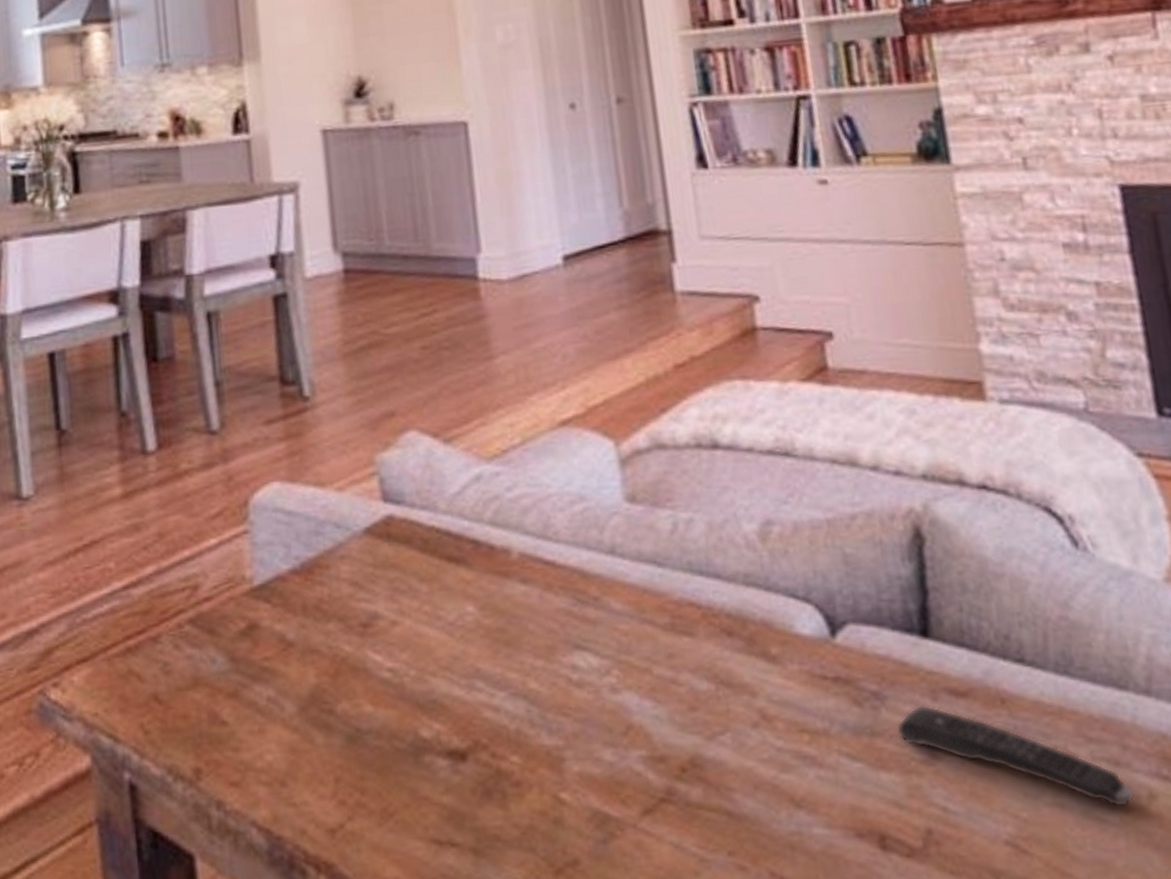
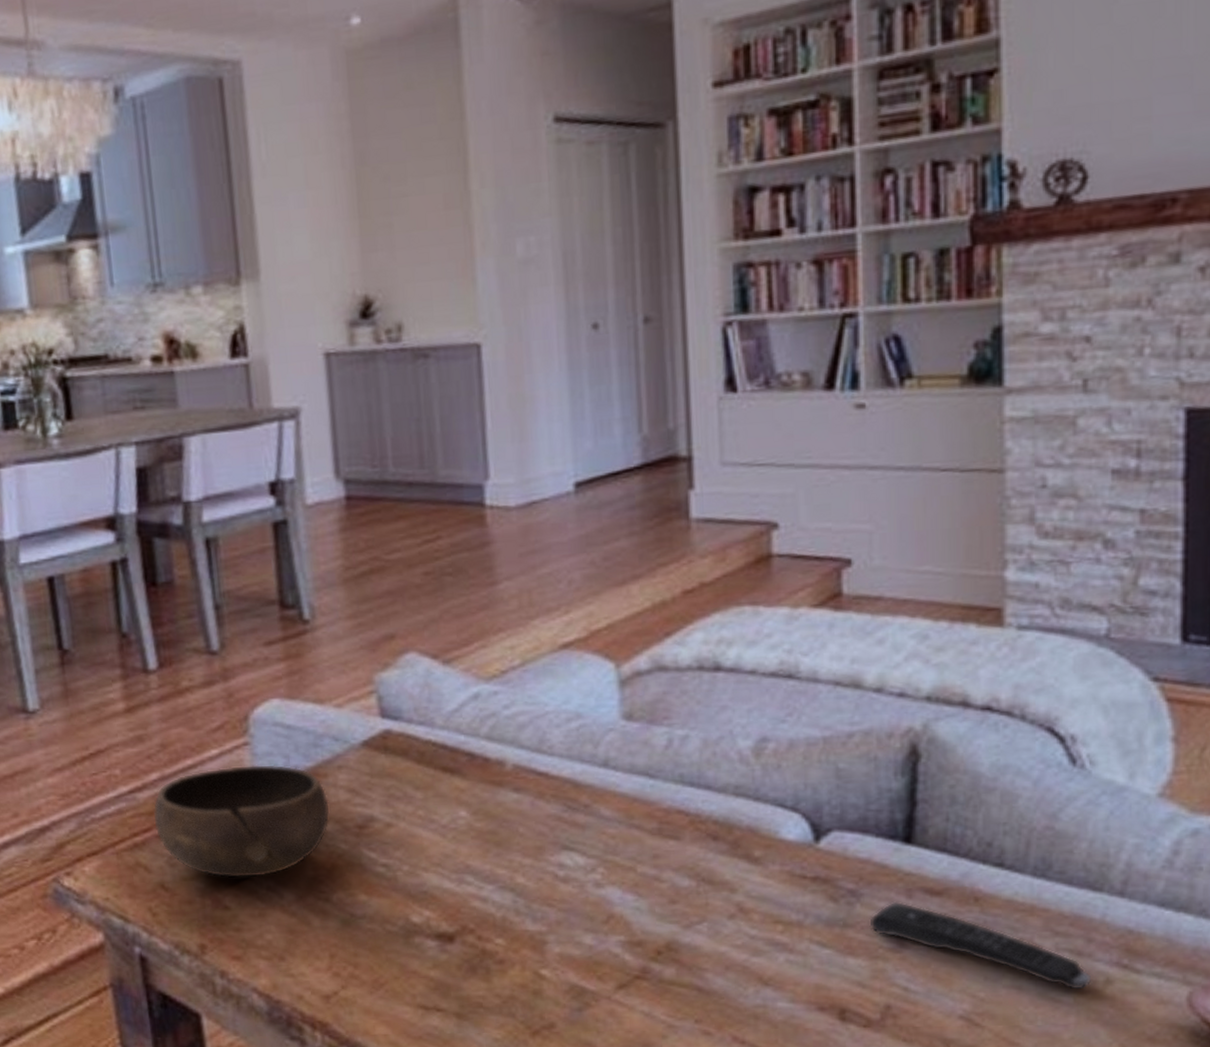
bowl: none [148,554,333,688] -> present [153,764,330,879]

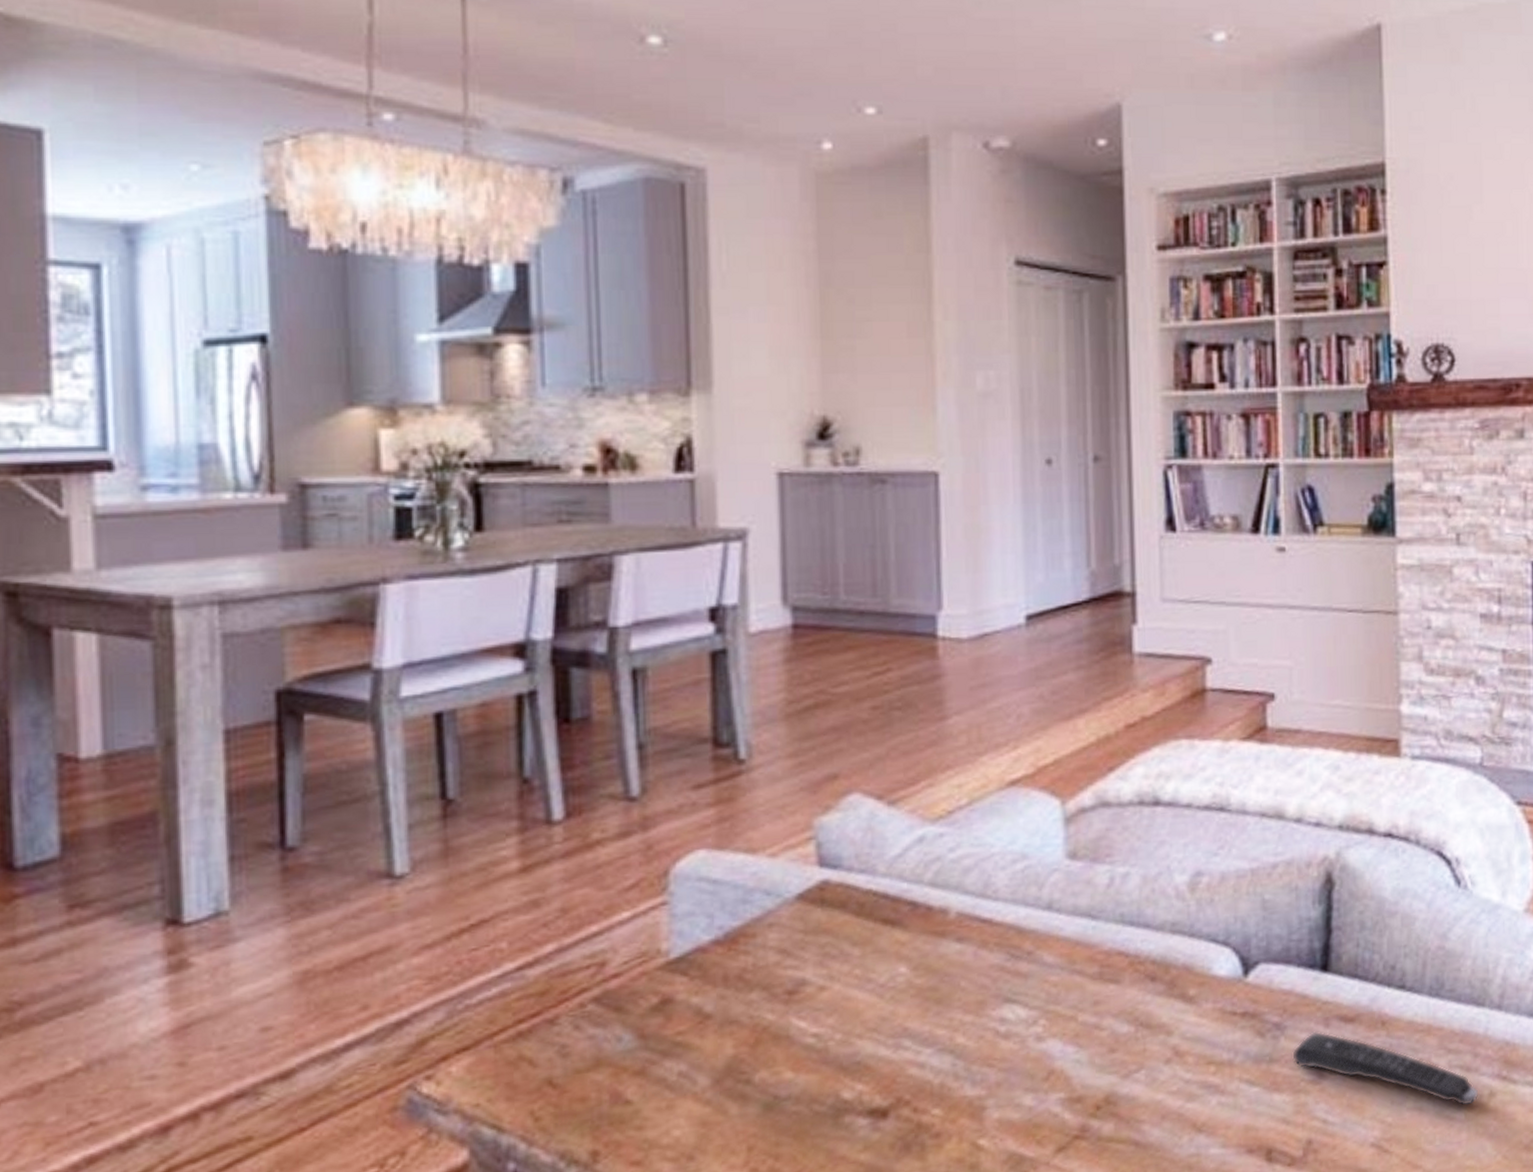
bowl: present [153,764,330,879] -> none [545,926,757,1065]

